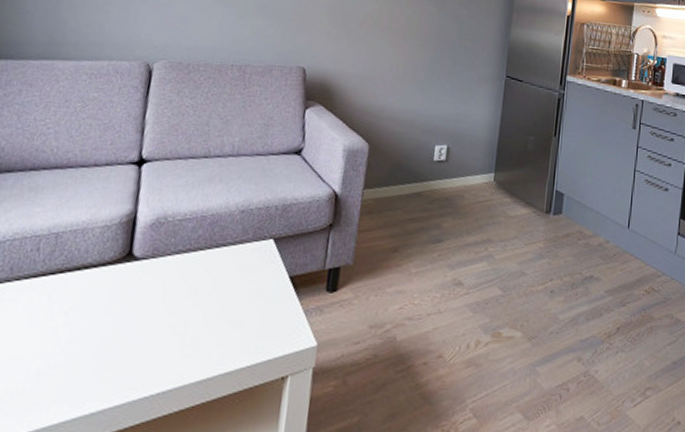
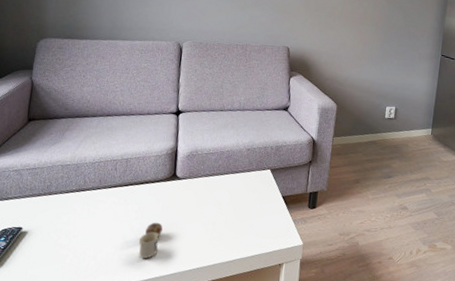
mug: none [65,327,107,385] -> present [138,222,163,259]

